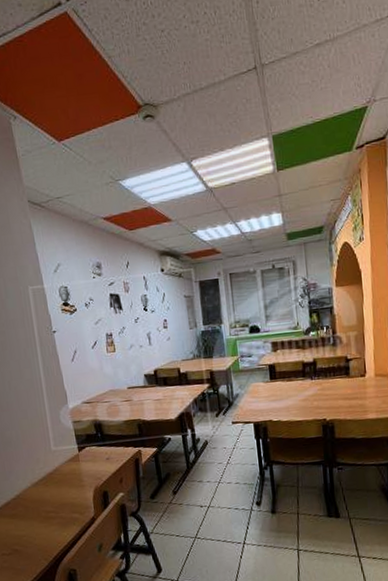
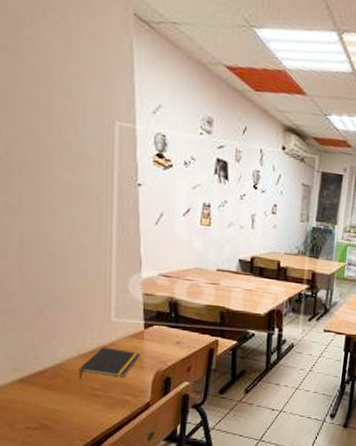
notepad: none [33,473,80,505] -> present [78,347,140,378]

